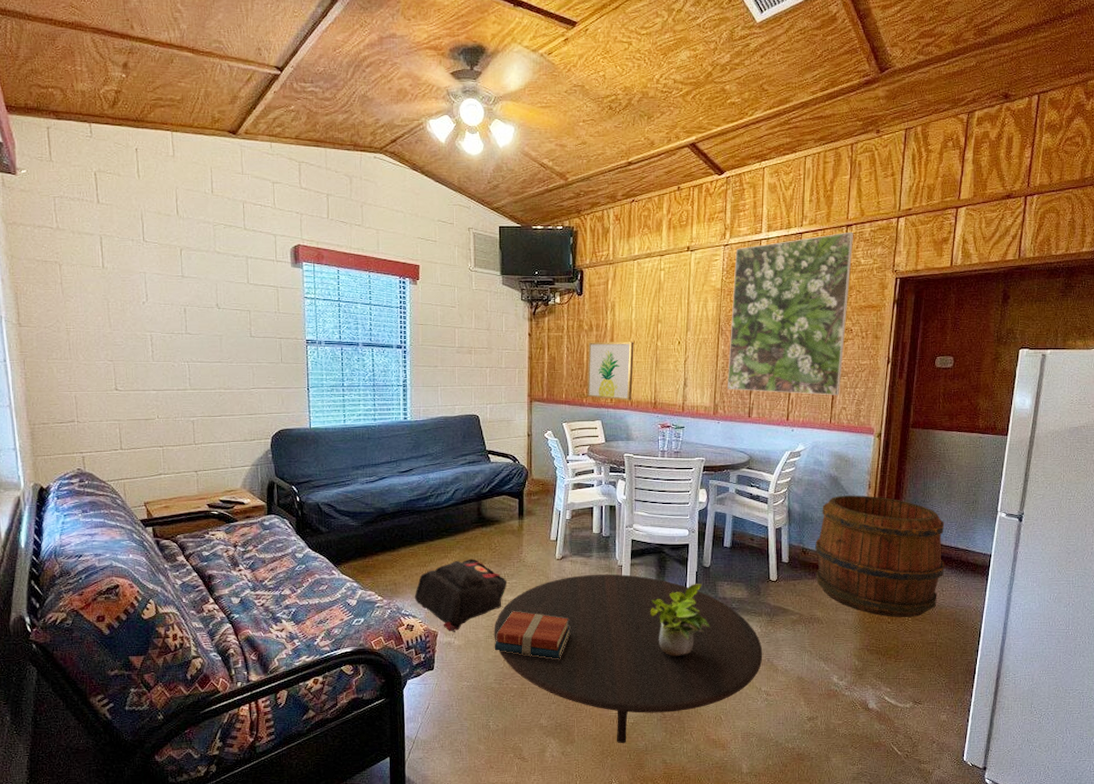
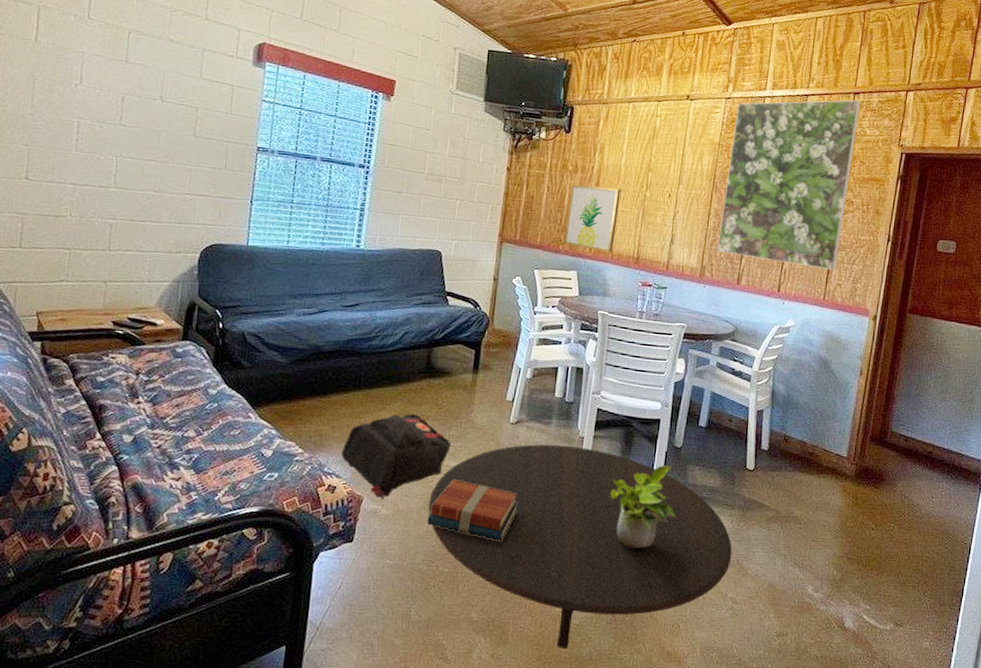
barrel: present [815,495,945,618] -> none [796,380,938,525]

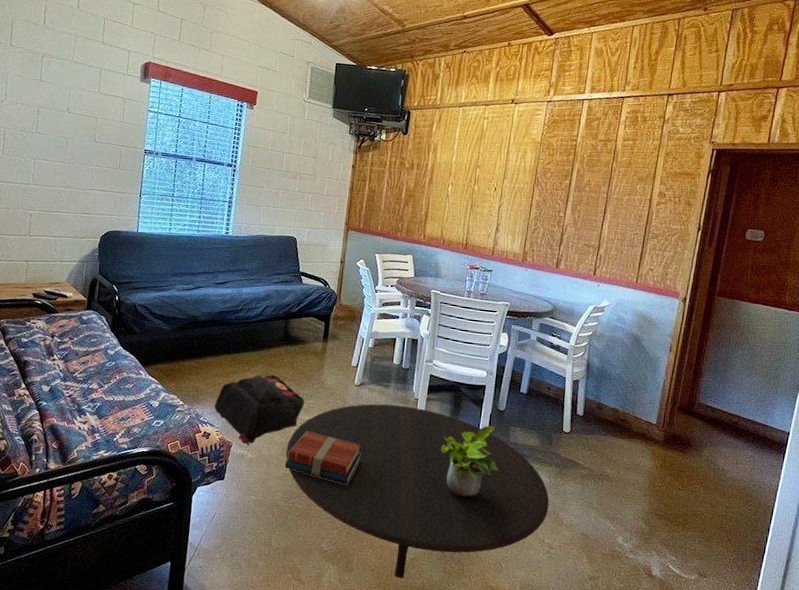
wall art: present [564,184,621,253] -> none [401,179,452,239]
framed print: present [717,99,862,271] -> none [538,100,675,257]

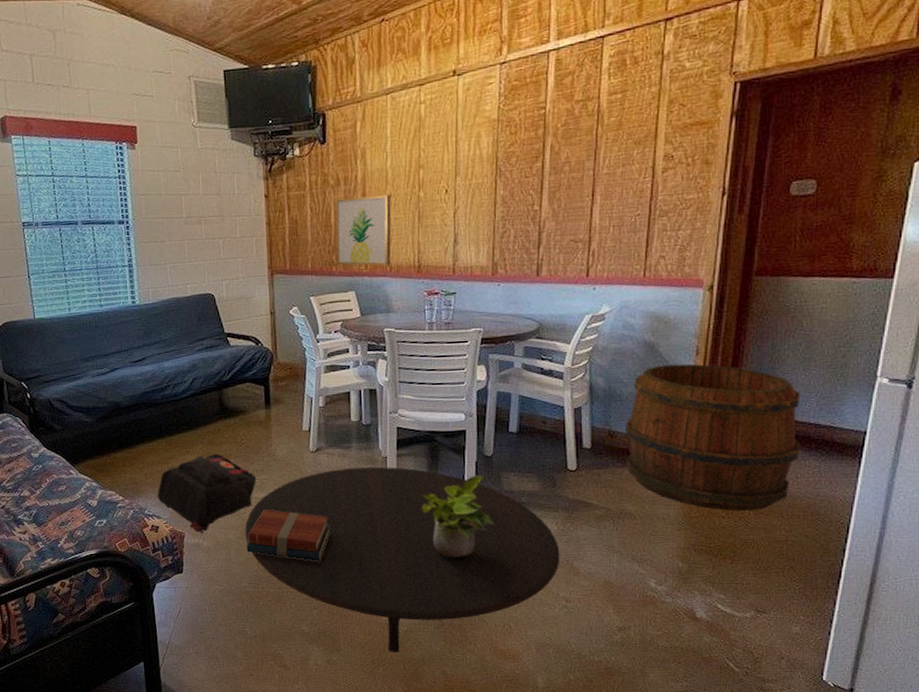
wall art: none [401,179,452,239] -> present [335,195,391,266]
barrel: none [608,355,744,487] -> present [625,363,801,511]

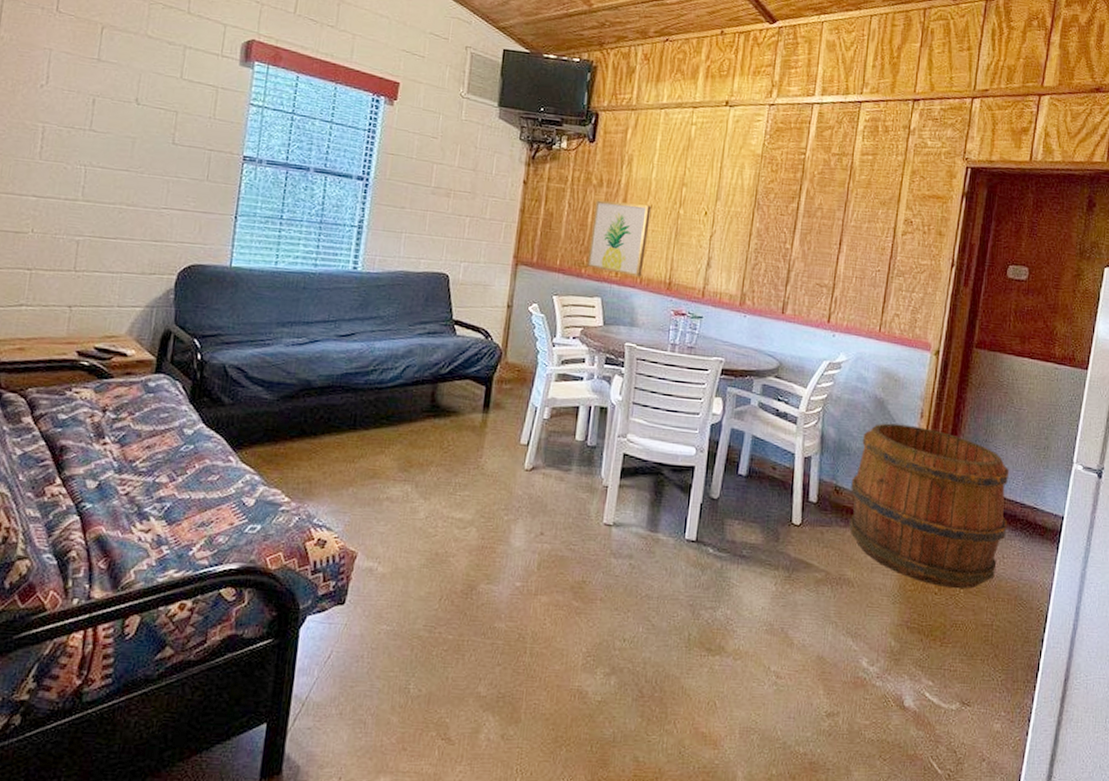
backpack: present [157,454,257,533] -> none [332,458,458,555]
table: present [244,466,560,653] -> none [430,494,776,730]
books: present [246,509,330,562] -> none [429,533,531,605]
potted plant: present [422,475,495,558] -> none [637,519,713,614]

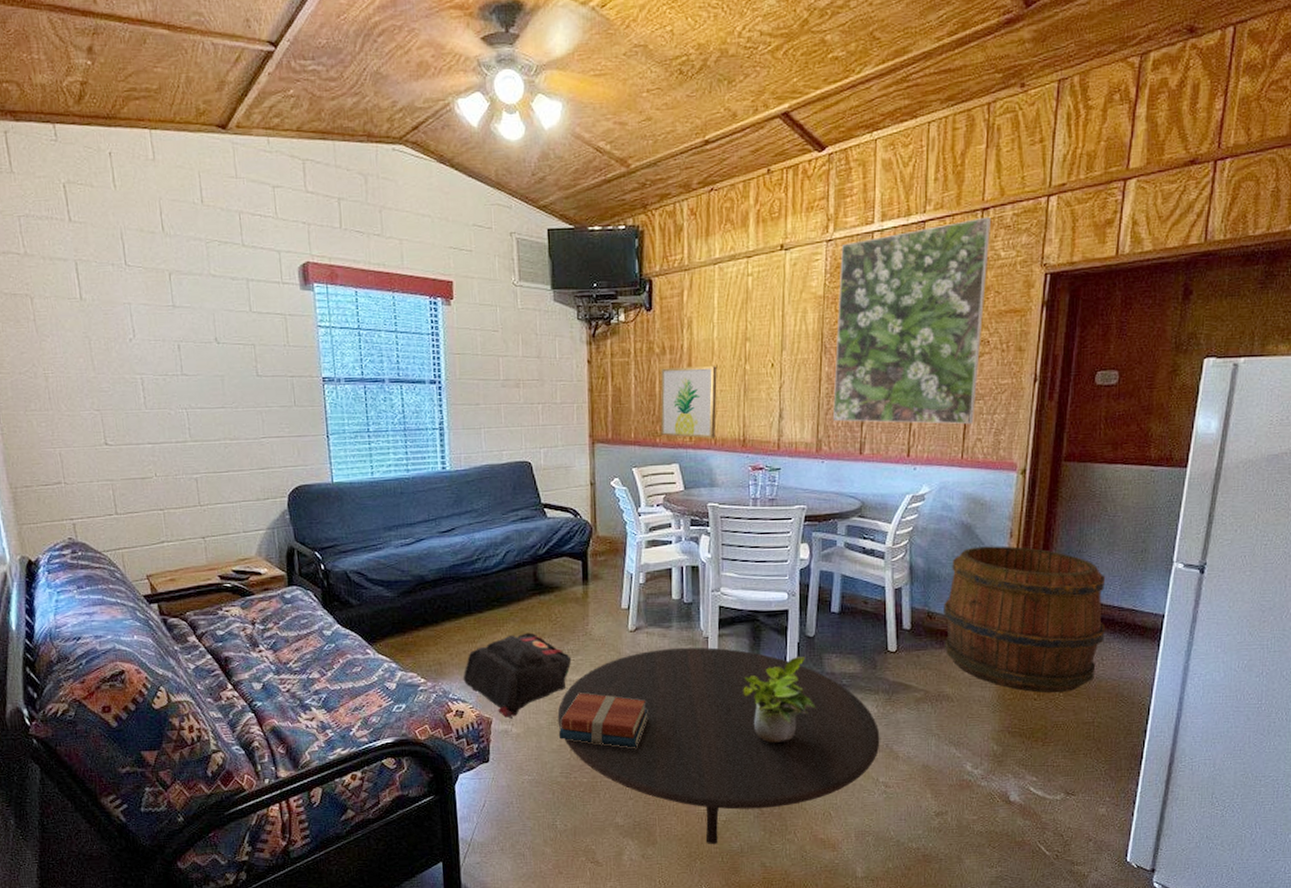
backpack: none [332,458,458,555] -> present [463,632,572,719]
books: none [429,533,531,605] -> present [558,693,647,748]
table: none [430,494,776,730] -> present [557,647,880,845]
potted plant: none [637,519,713,614] -> present [743,657,816,743]
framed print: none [759,107,922,299] -> present [833,216,992,425]

